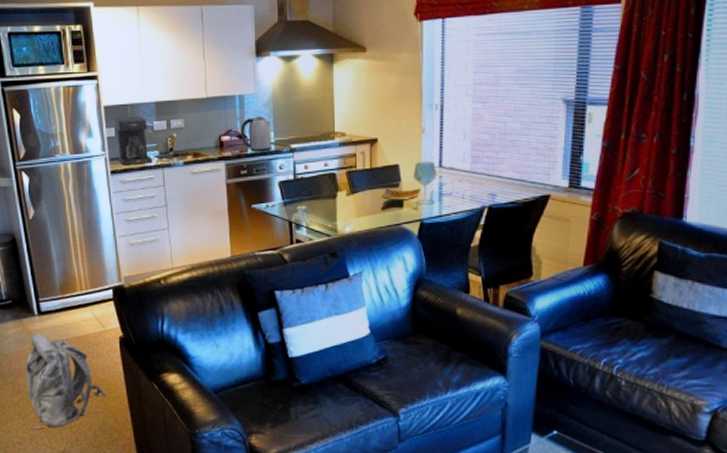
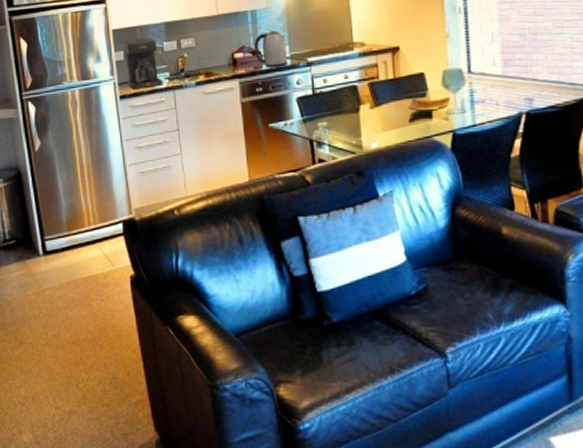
backpack: present [25,333,106,430] -> none [28,275,116,387]

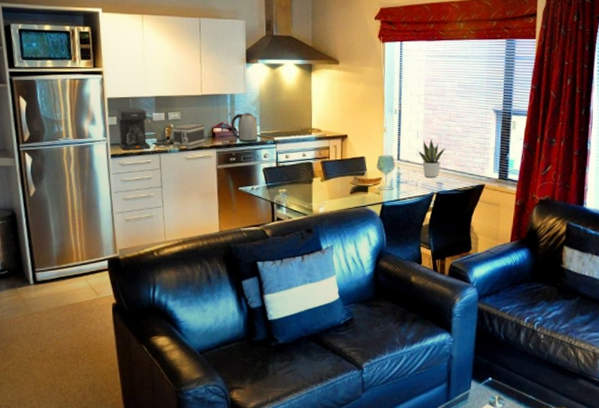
toaster: none [187,50,226,83] -> present [172,124,206,150]
potted plant: none [496,41,532,94] -> present [419,139,445,178]

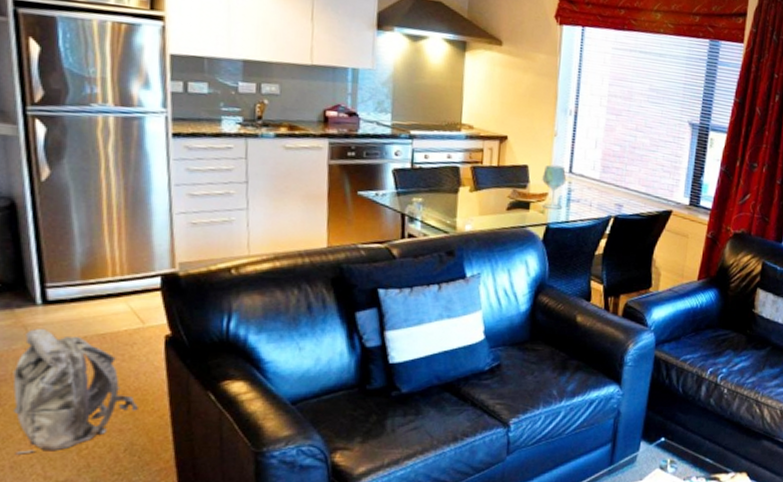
backpack: none [17,301,97,393] -> present [12,328,138,455]
coffee maker: present [116,108,151,151] -> none [183,71,234,131]
toaster: present [172,124,206,150] -> none [266,101,315,136]
kettle: present [231,113,258,143] -> none [351,94,389,135]
potted plant: present [419,139,445,178] -> none [596,150,629,199]

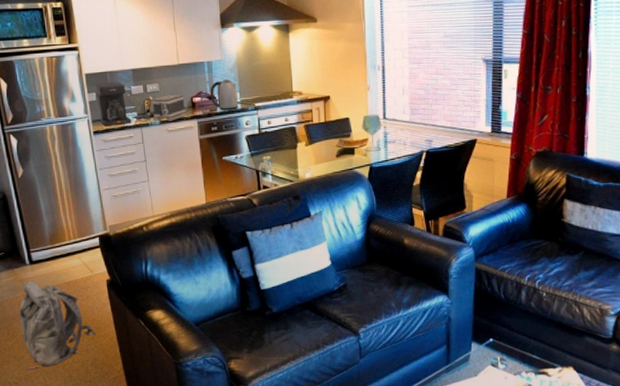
coffee maker: none [183,71,234,131] -> present [95,82,132,126]
toaster: none [266,101,315,136] -> present [152,95,186,122]
kettle: none [351,94,389,135] -> present [210,79,239,111]

